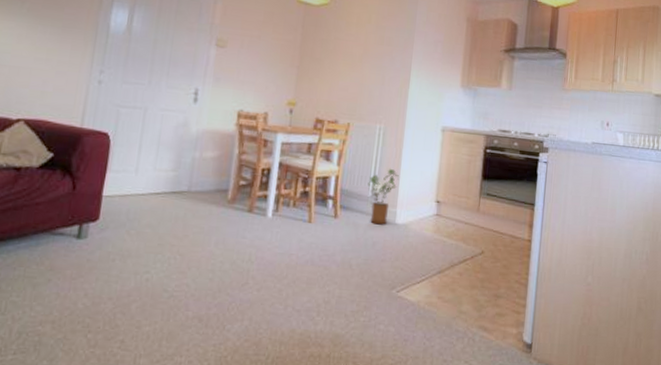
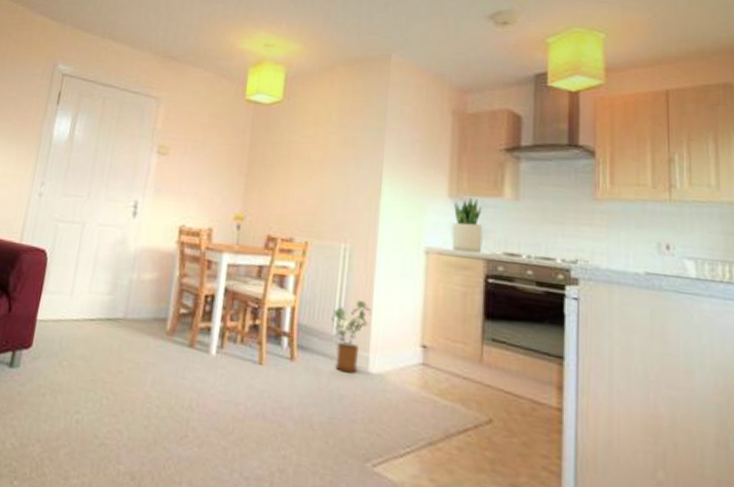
planter: none [461,88,485,131] -> present [451,198,483,253]

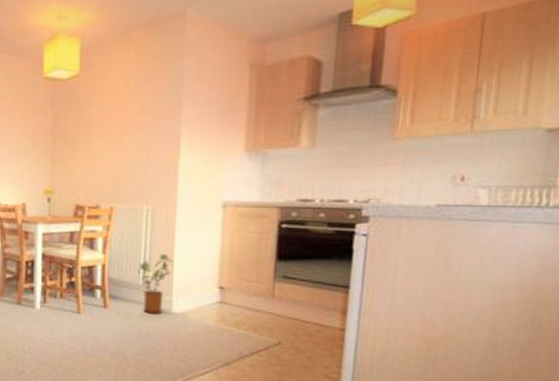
planter: present [451,198,483,253] -> none [247,151,279,203]

